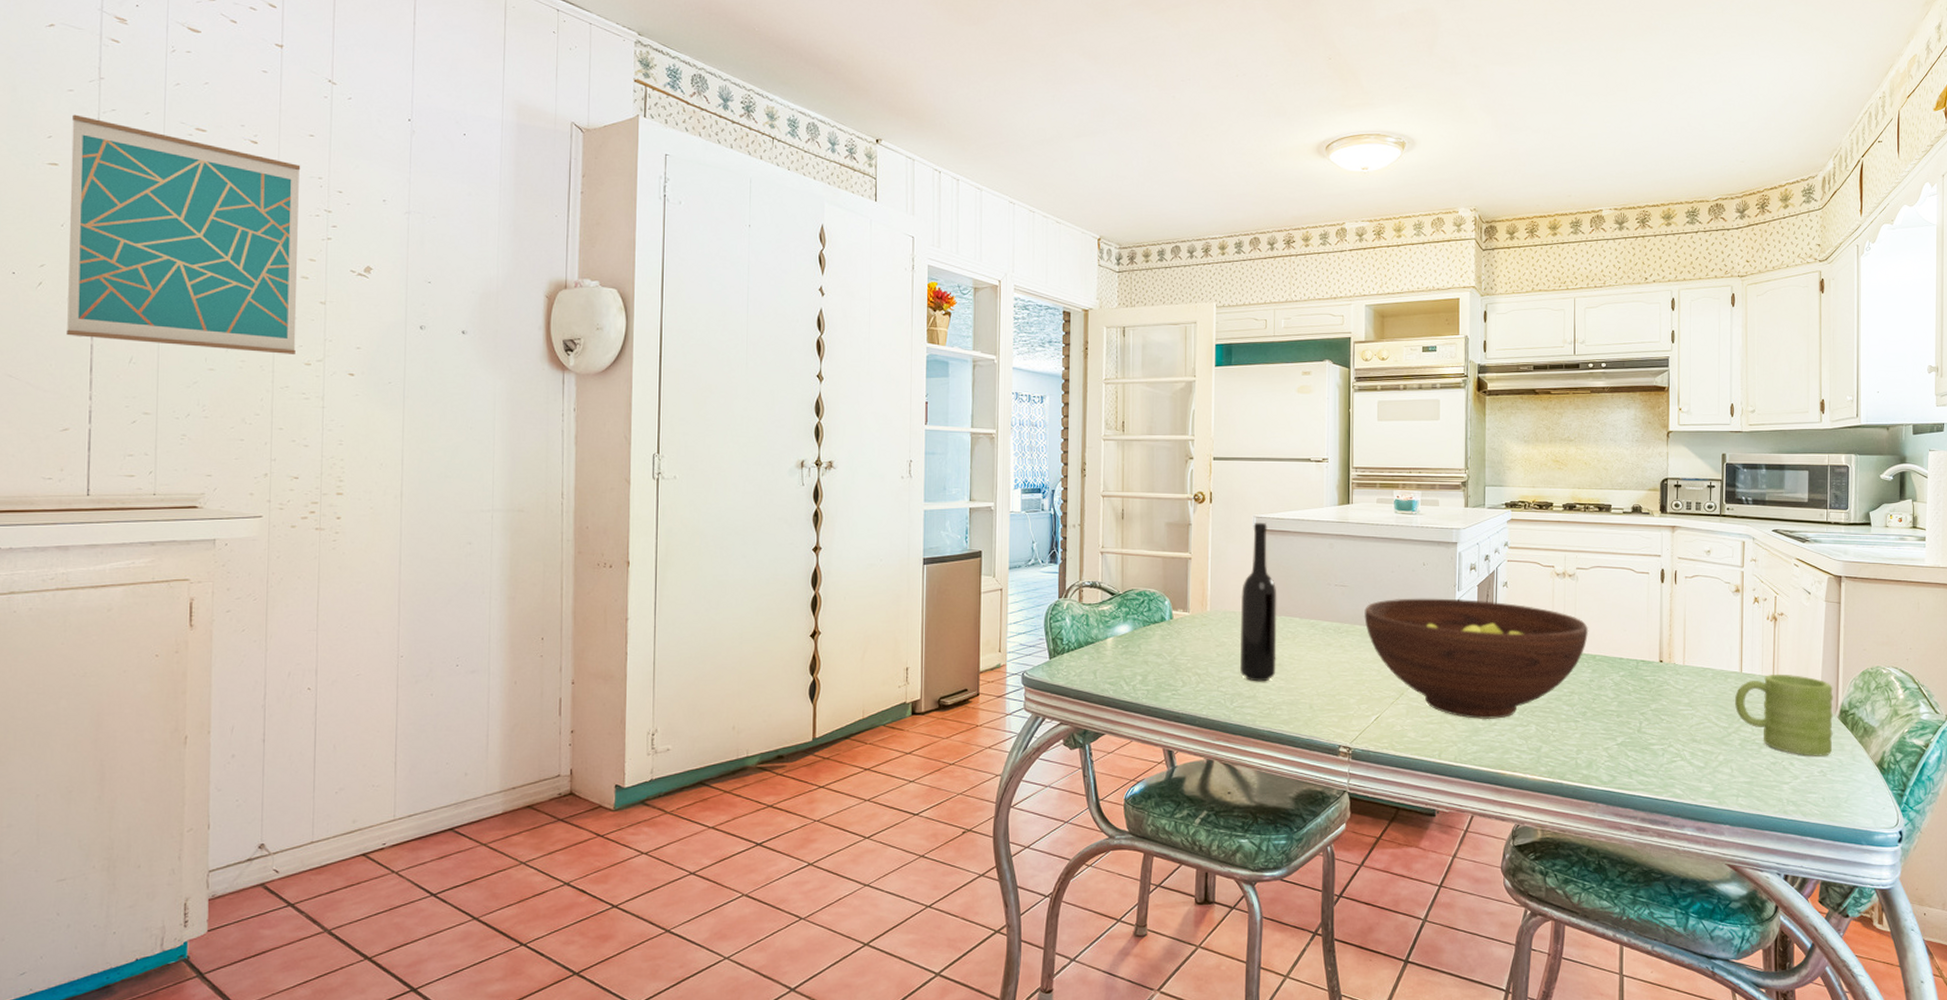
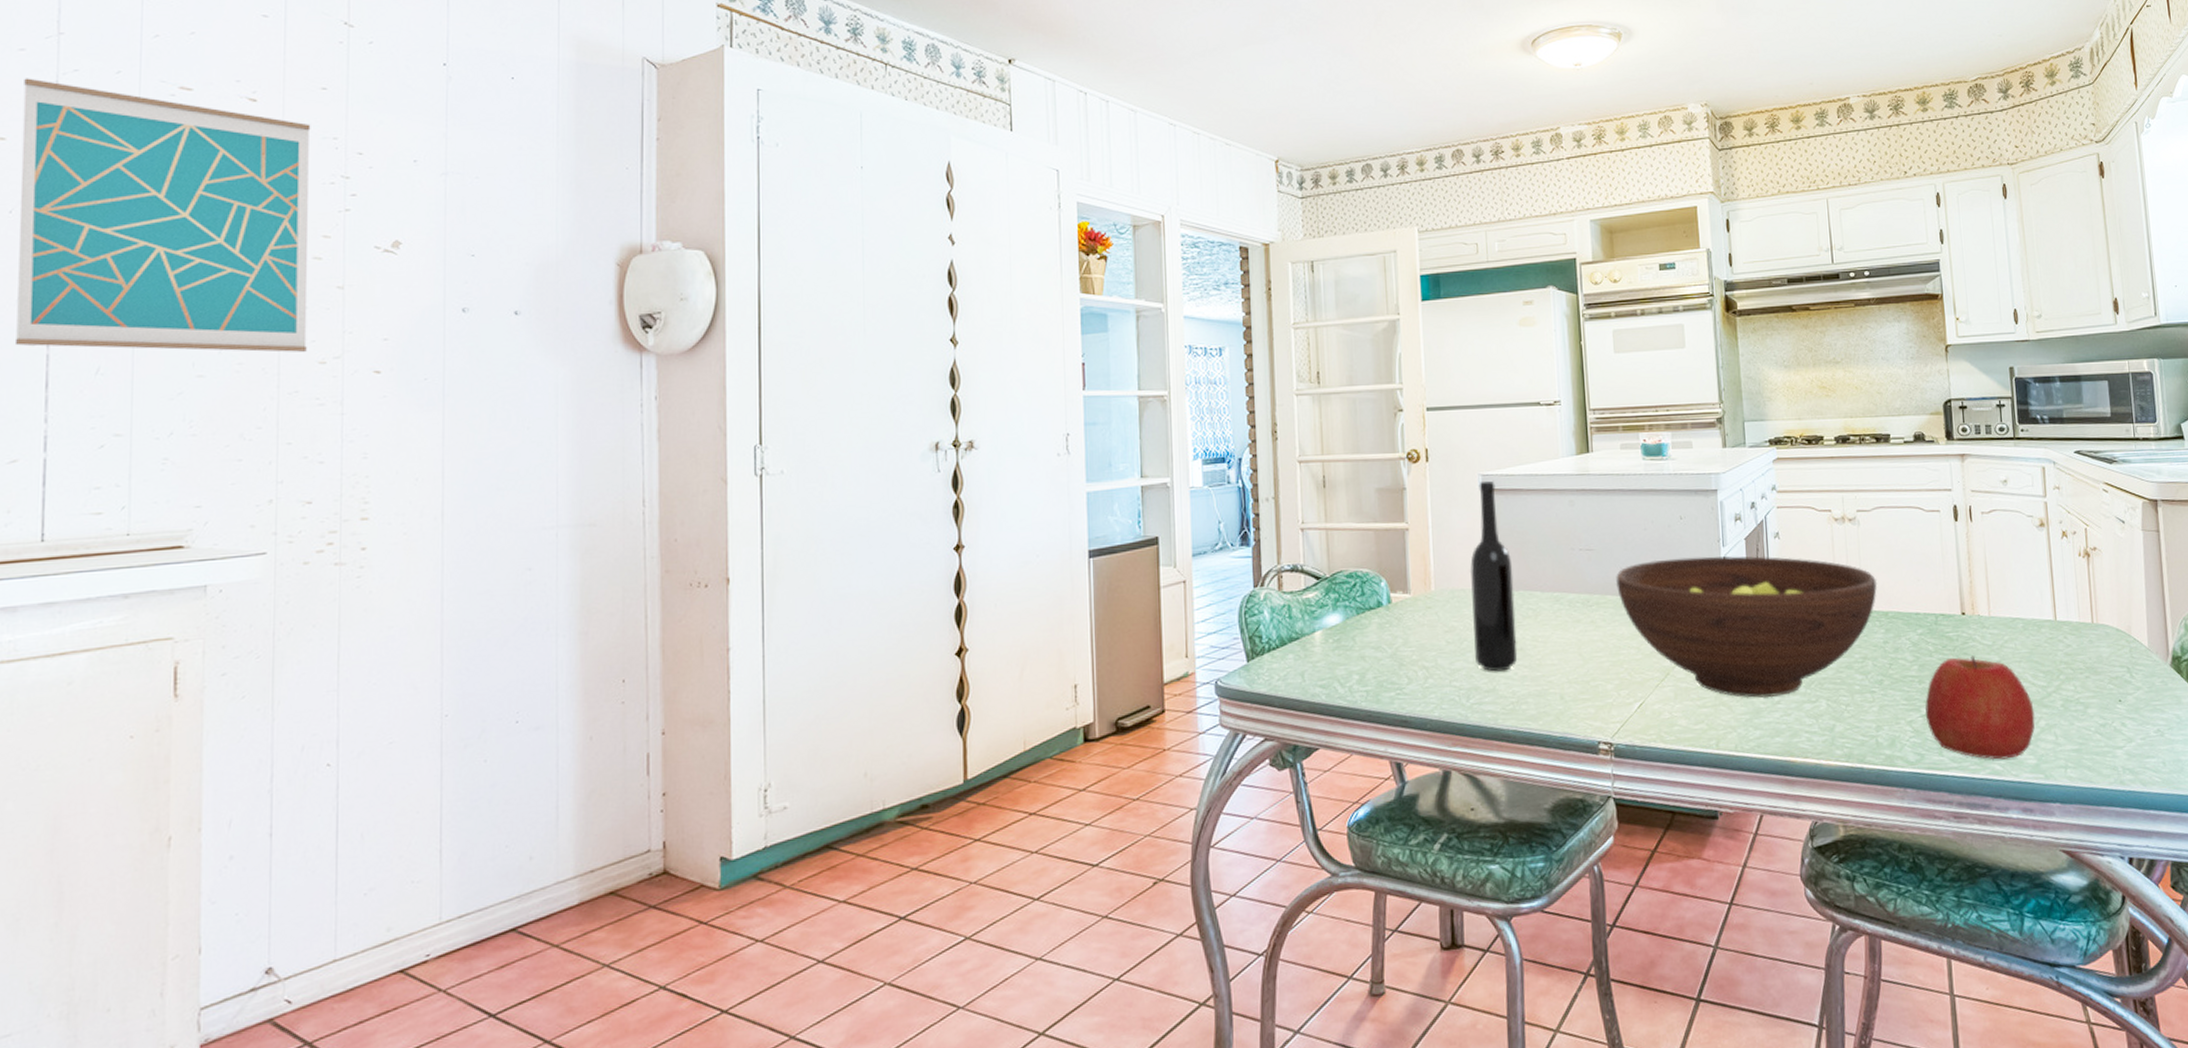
apple: none [1620,697,1715,785] -> present [1924,656,2035,760]
mug: present [1734,674,1833,756] -> none [2051,618,2168,714]

